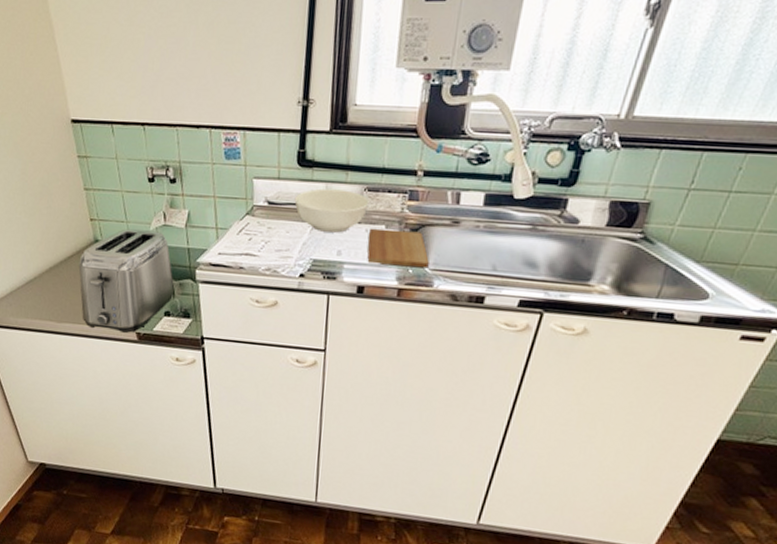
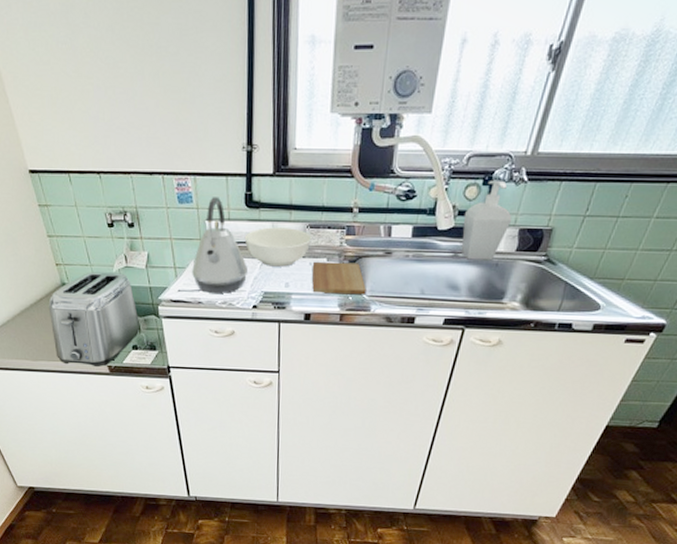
kettle: none [235,154,296,259] -> present [192,197,247,294]
soap bottle: none [541,145,602,236] -> present [462,179,512,261]

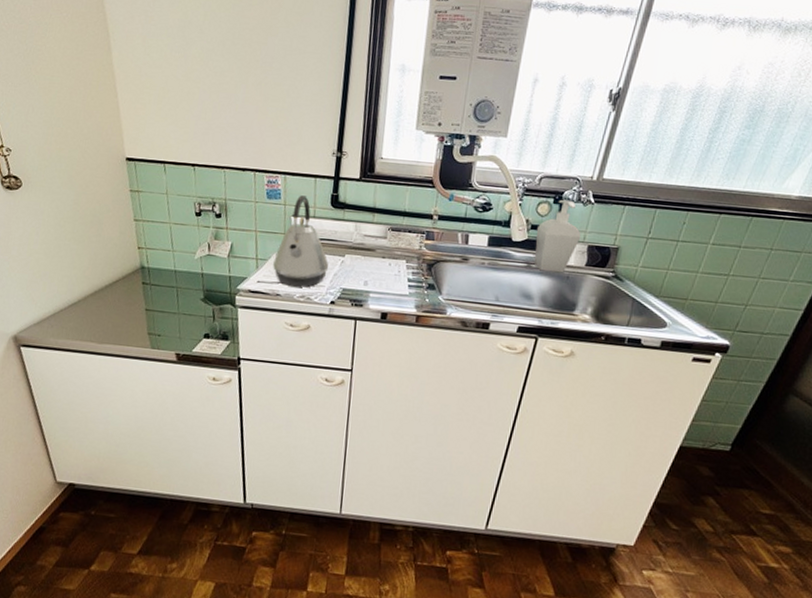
toaster: present [48,272,140,368] -> none [123,257,215,355]
bowl: present [244,227,312,267] -> none [327,227,393,266]
cutting board: present [312,261,366,295] -> none [390,262,443,298]

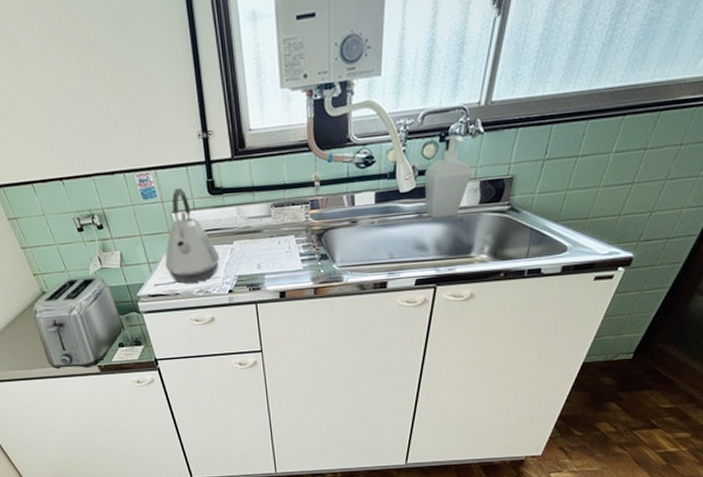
toaster: none [123,257,215,355] -> present [32,275,124,370]

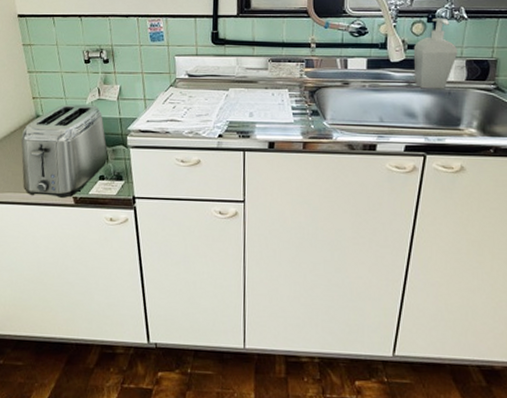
kettle: present [165,188,219,284] -> none [161,35,213,123]

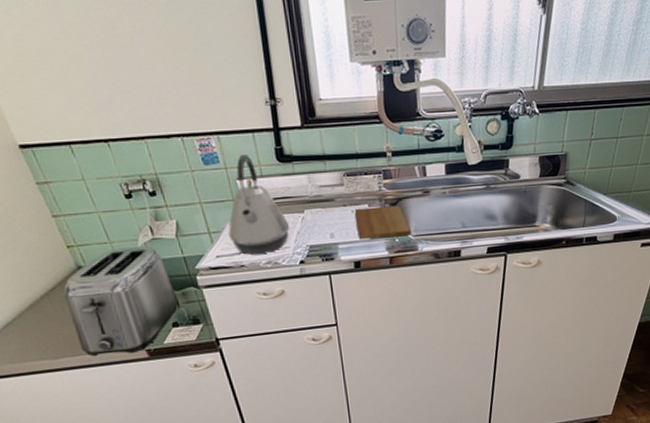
kettle: none [161,35,213,123] -> present [228,154,289,255]
cutting board: none [274,92,327,124] -> present [354,205,411,240]
soap bottle: present [413,17,458,89] -> none [489,114,532,190]

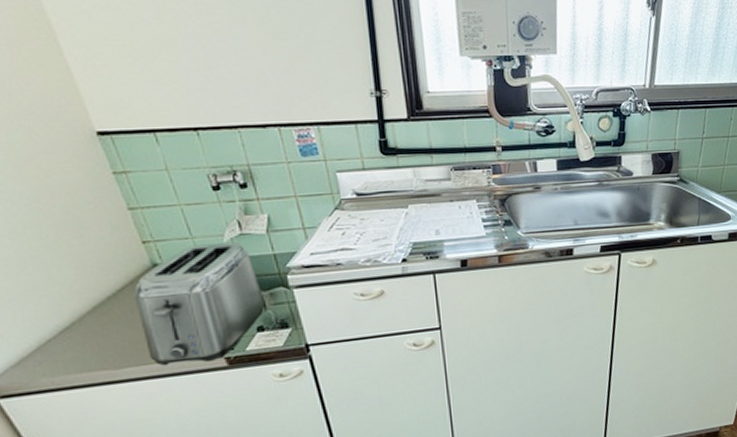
kettle: present [228,154,289,255] -> none [325,146,391,252]
cutting board: present [354,205,411,240] -> none [461,201,521,237]

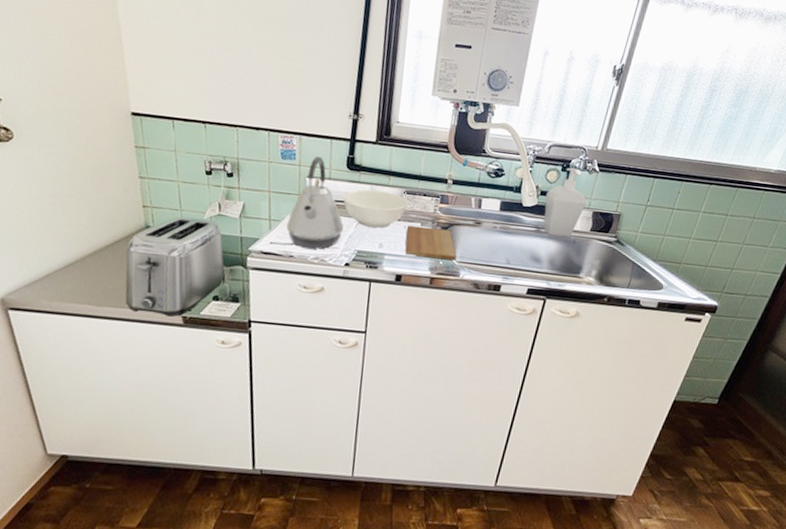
kettle: none [325,146,391,252] -> present [286,156,343,249]
bowl: none [383,172,458,215] -> present [342,189,408,228]
cutting board: none [461,201,521,237] -> present [405,225,457,261]
soap bottle: none [601,111,644,187] -> present [544,167,587,238]

